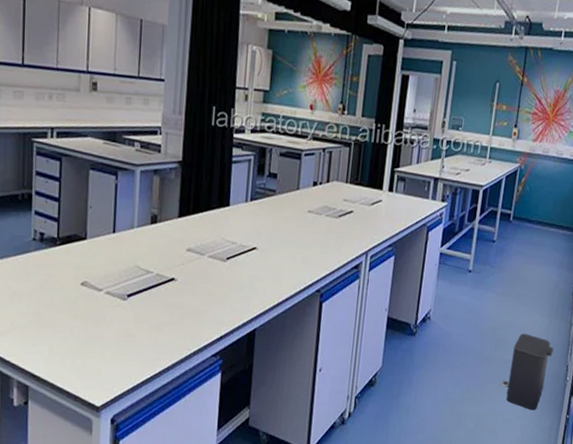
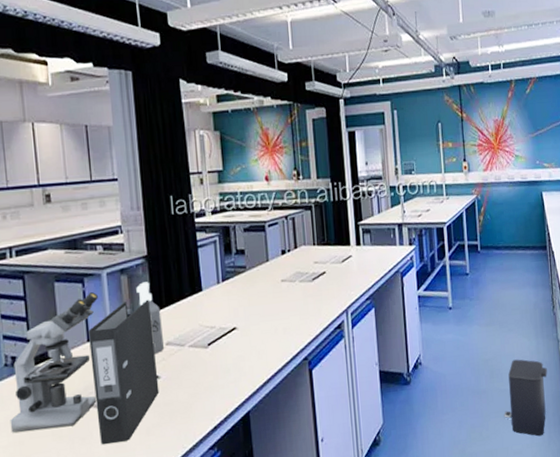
microscope: none [31,186,130,309] -> present [10,292,99,433]
binder: none [112,202,177,332] -> present [88,299,160,444]
spray bottle: none [166,186,187,257] -> present [136,282,164,353]

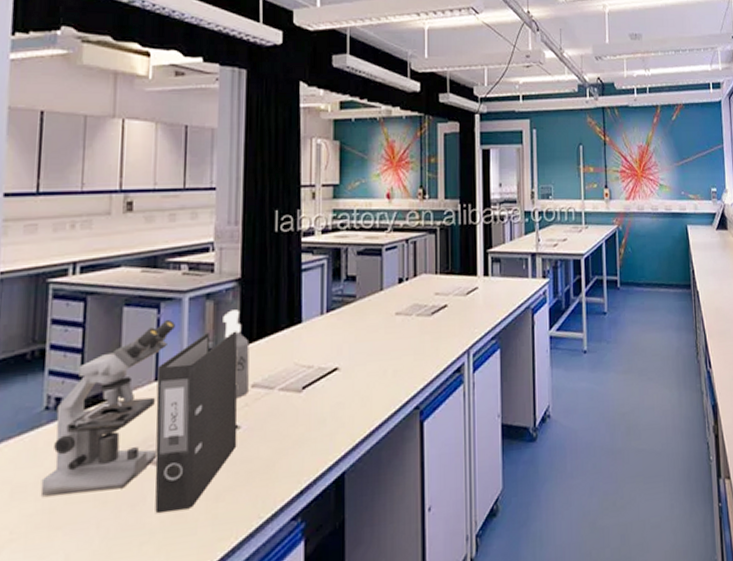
pedal bin: present [504,359,547,436] -> none [641,413,690,507]

